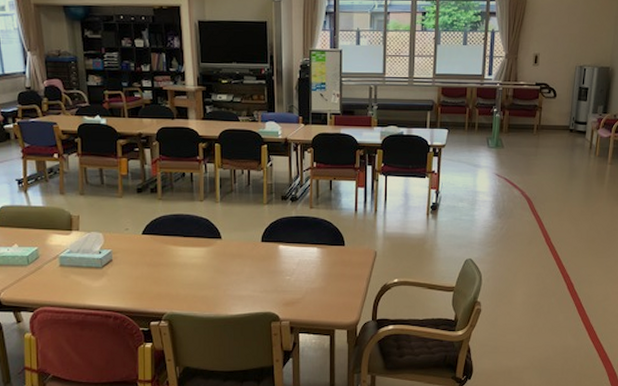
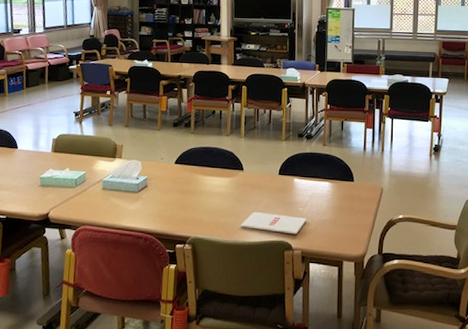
magazine: none [221,282,295,305] -> present [240,211,307,235]

